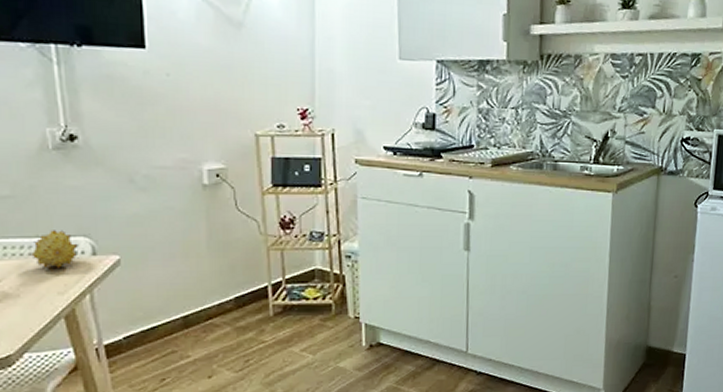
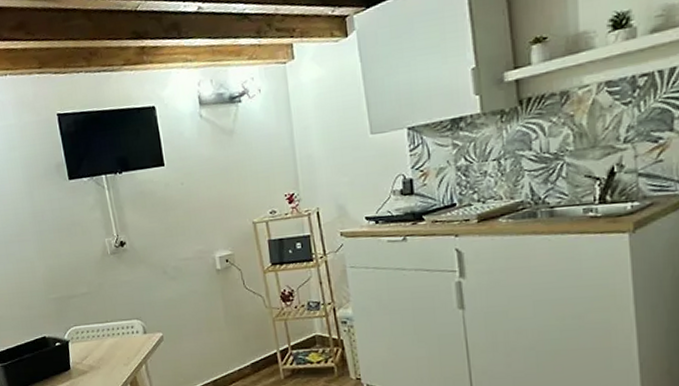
fruit: present [31,230,78,268] -> none [104,316,134,346]

